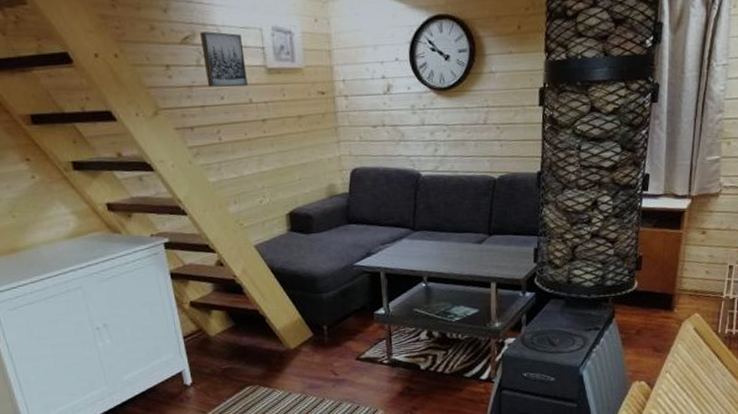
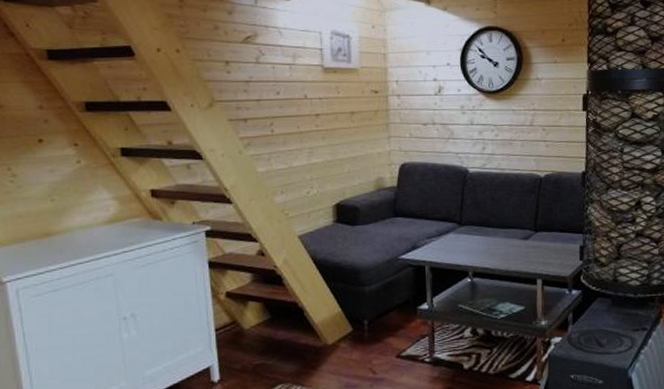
wall art: present [200,31,248,88] -> none [262,33,304,84]

